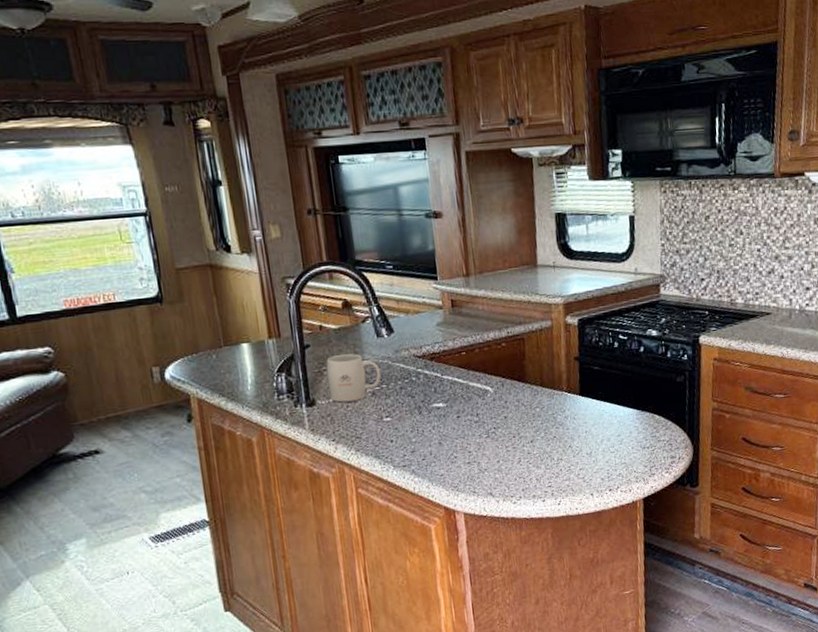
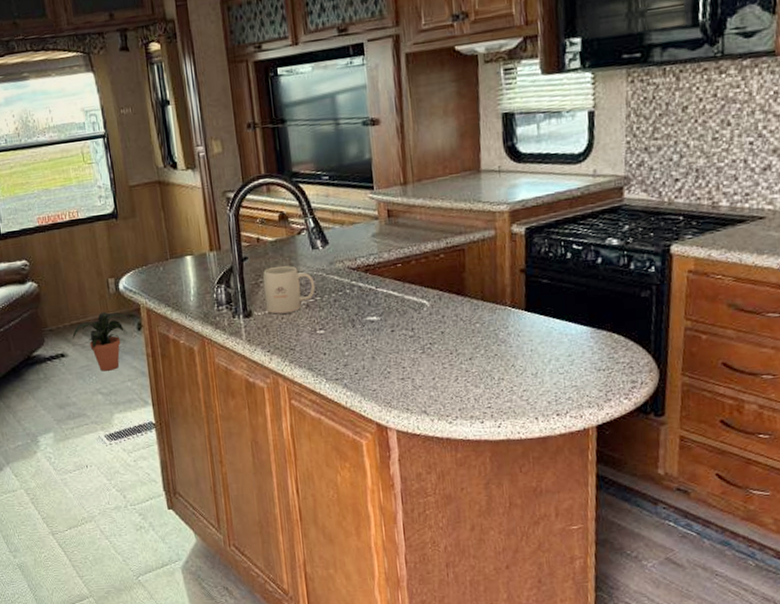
potted plant: none [108,403,178,468] -> present [72,311,129,371]

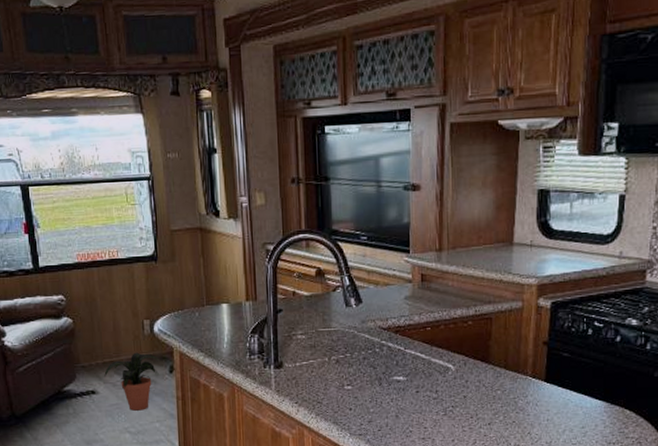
mug: present [262,265,316,314] -> none [295,320,347,367]

